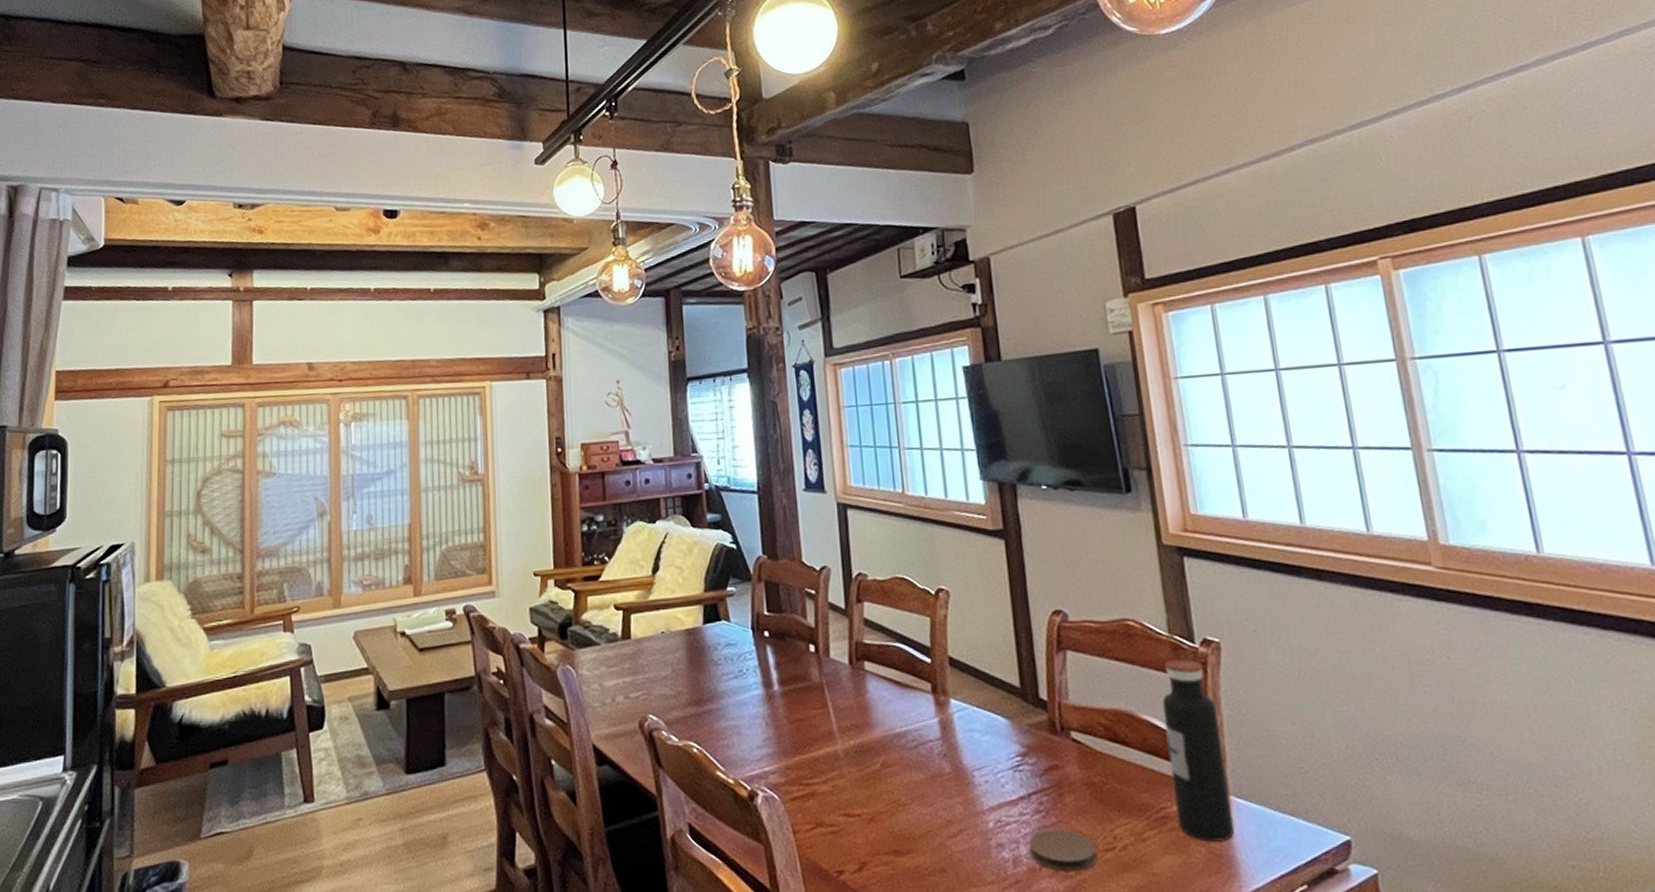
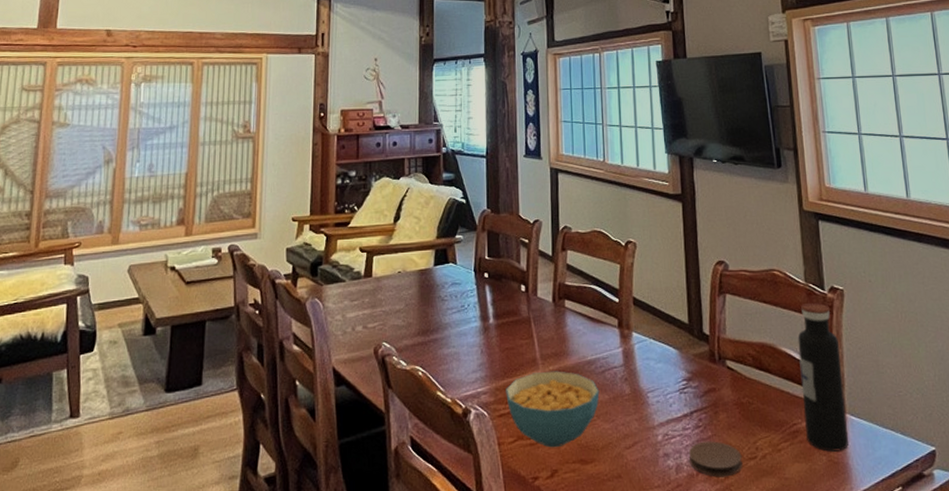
cereal bowl: none [798,745,914,837] -> present [506,371,600,448]

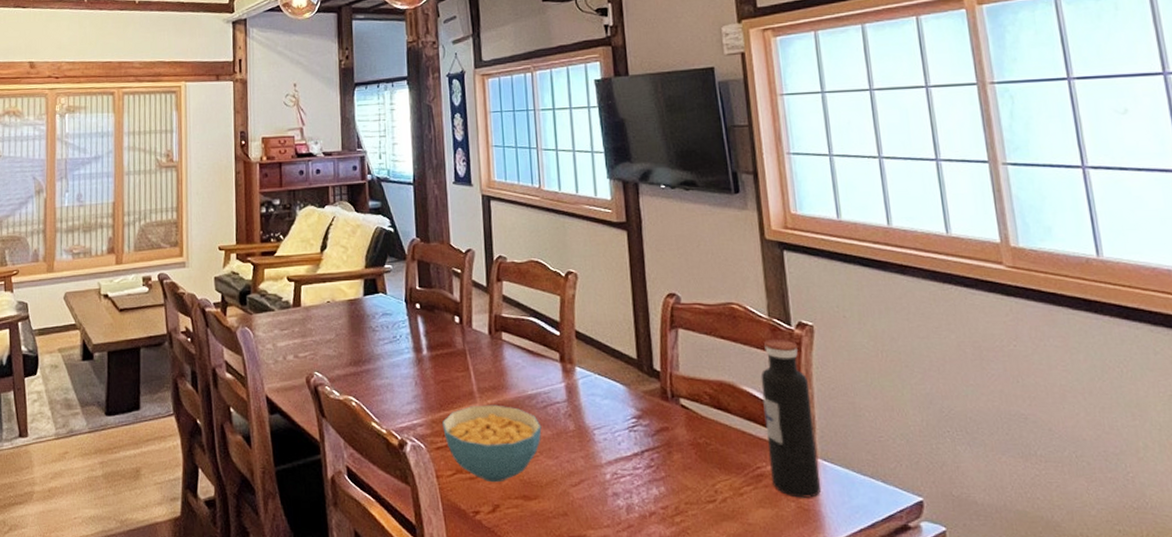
coaster: present [688,441,743,477] -> none [640,482,700,520]

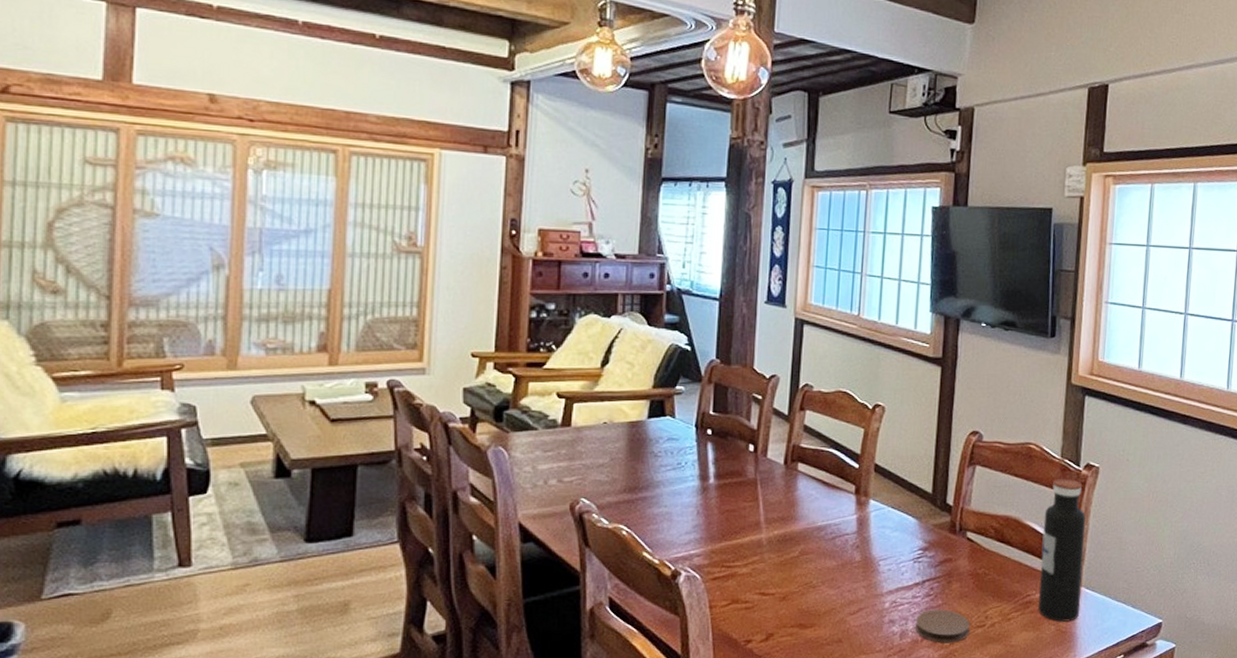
cereal bowl: present [442,405,542,483] -> none [722,535,827,612]
coaster: none [640,482,700,520] -> present [914,609,970,643]

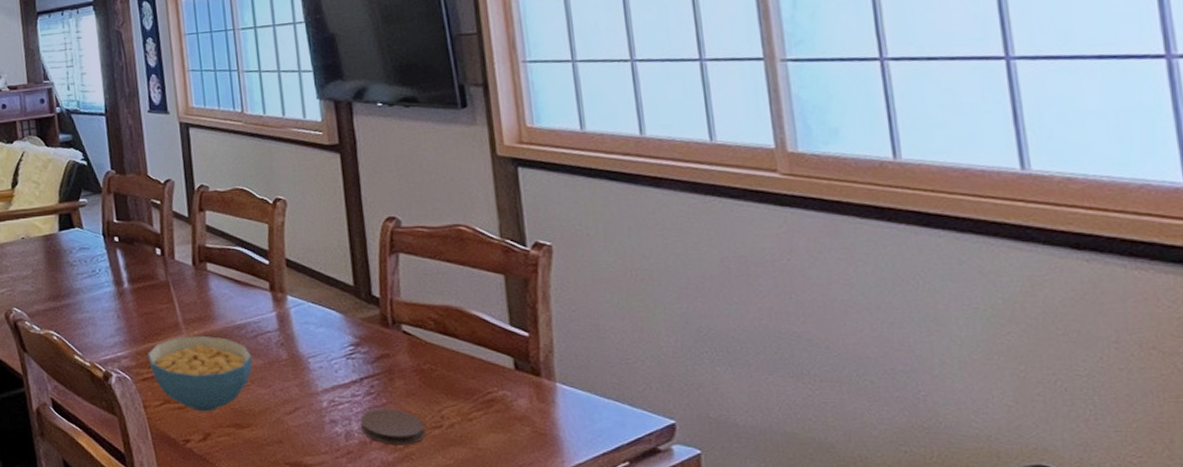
cereal bowl: none [722,535,827,612] -> present [147,335,253,412]
water bottle: present [1038,478,1086,622] -> none [491,260,559,422]

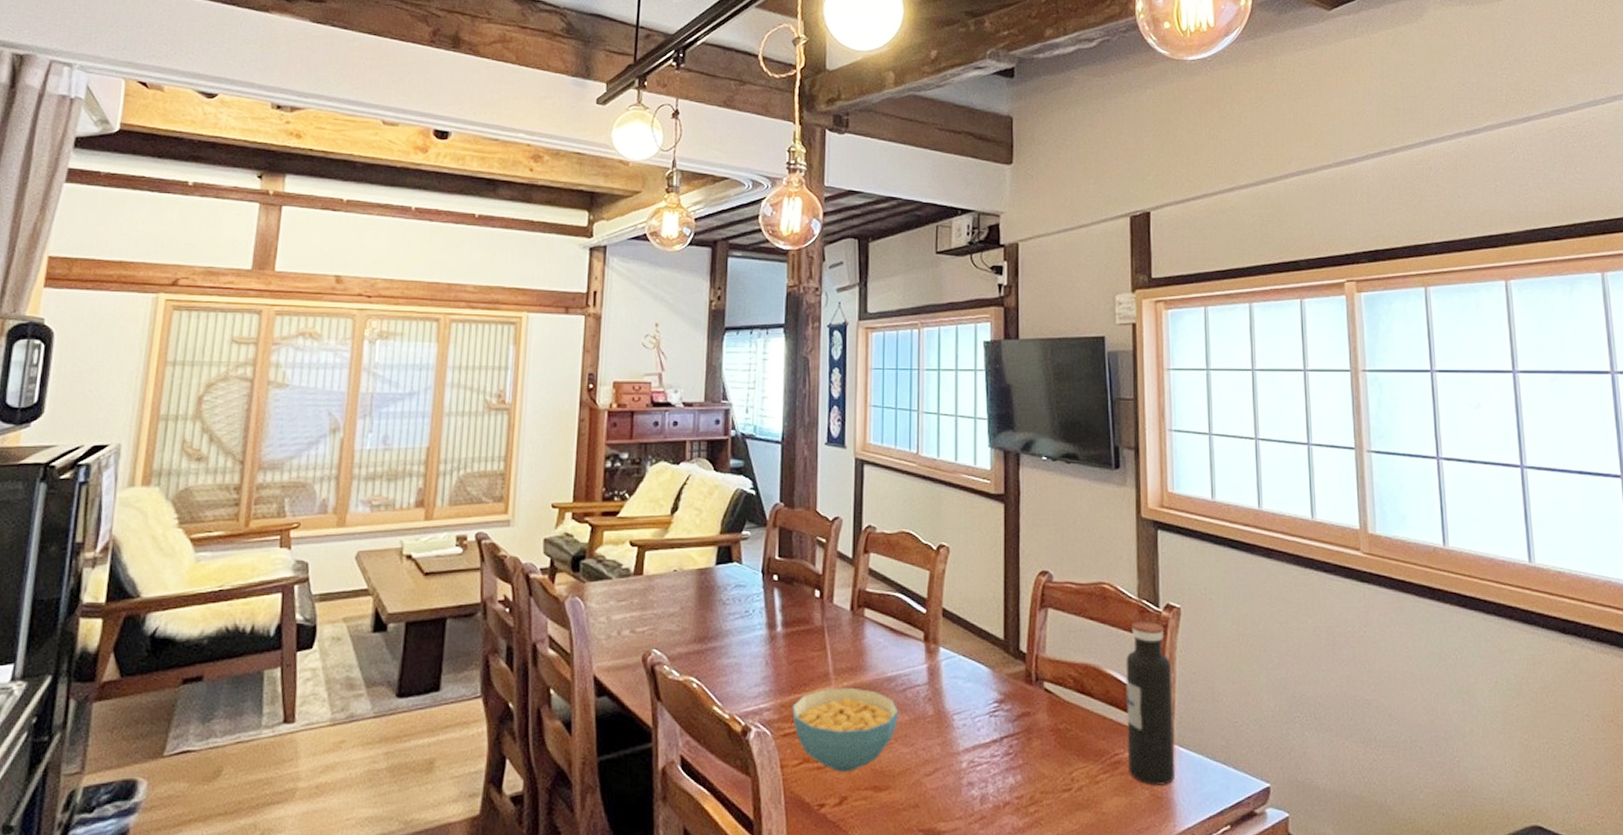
coaster: present [359,408,425,446] -> none [995,770,1055,810]
water bottle: none [491,260,559,422] -> present [1126,621,1174,785]

